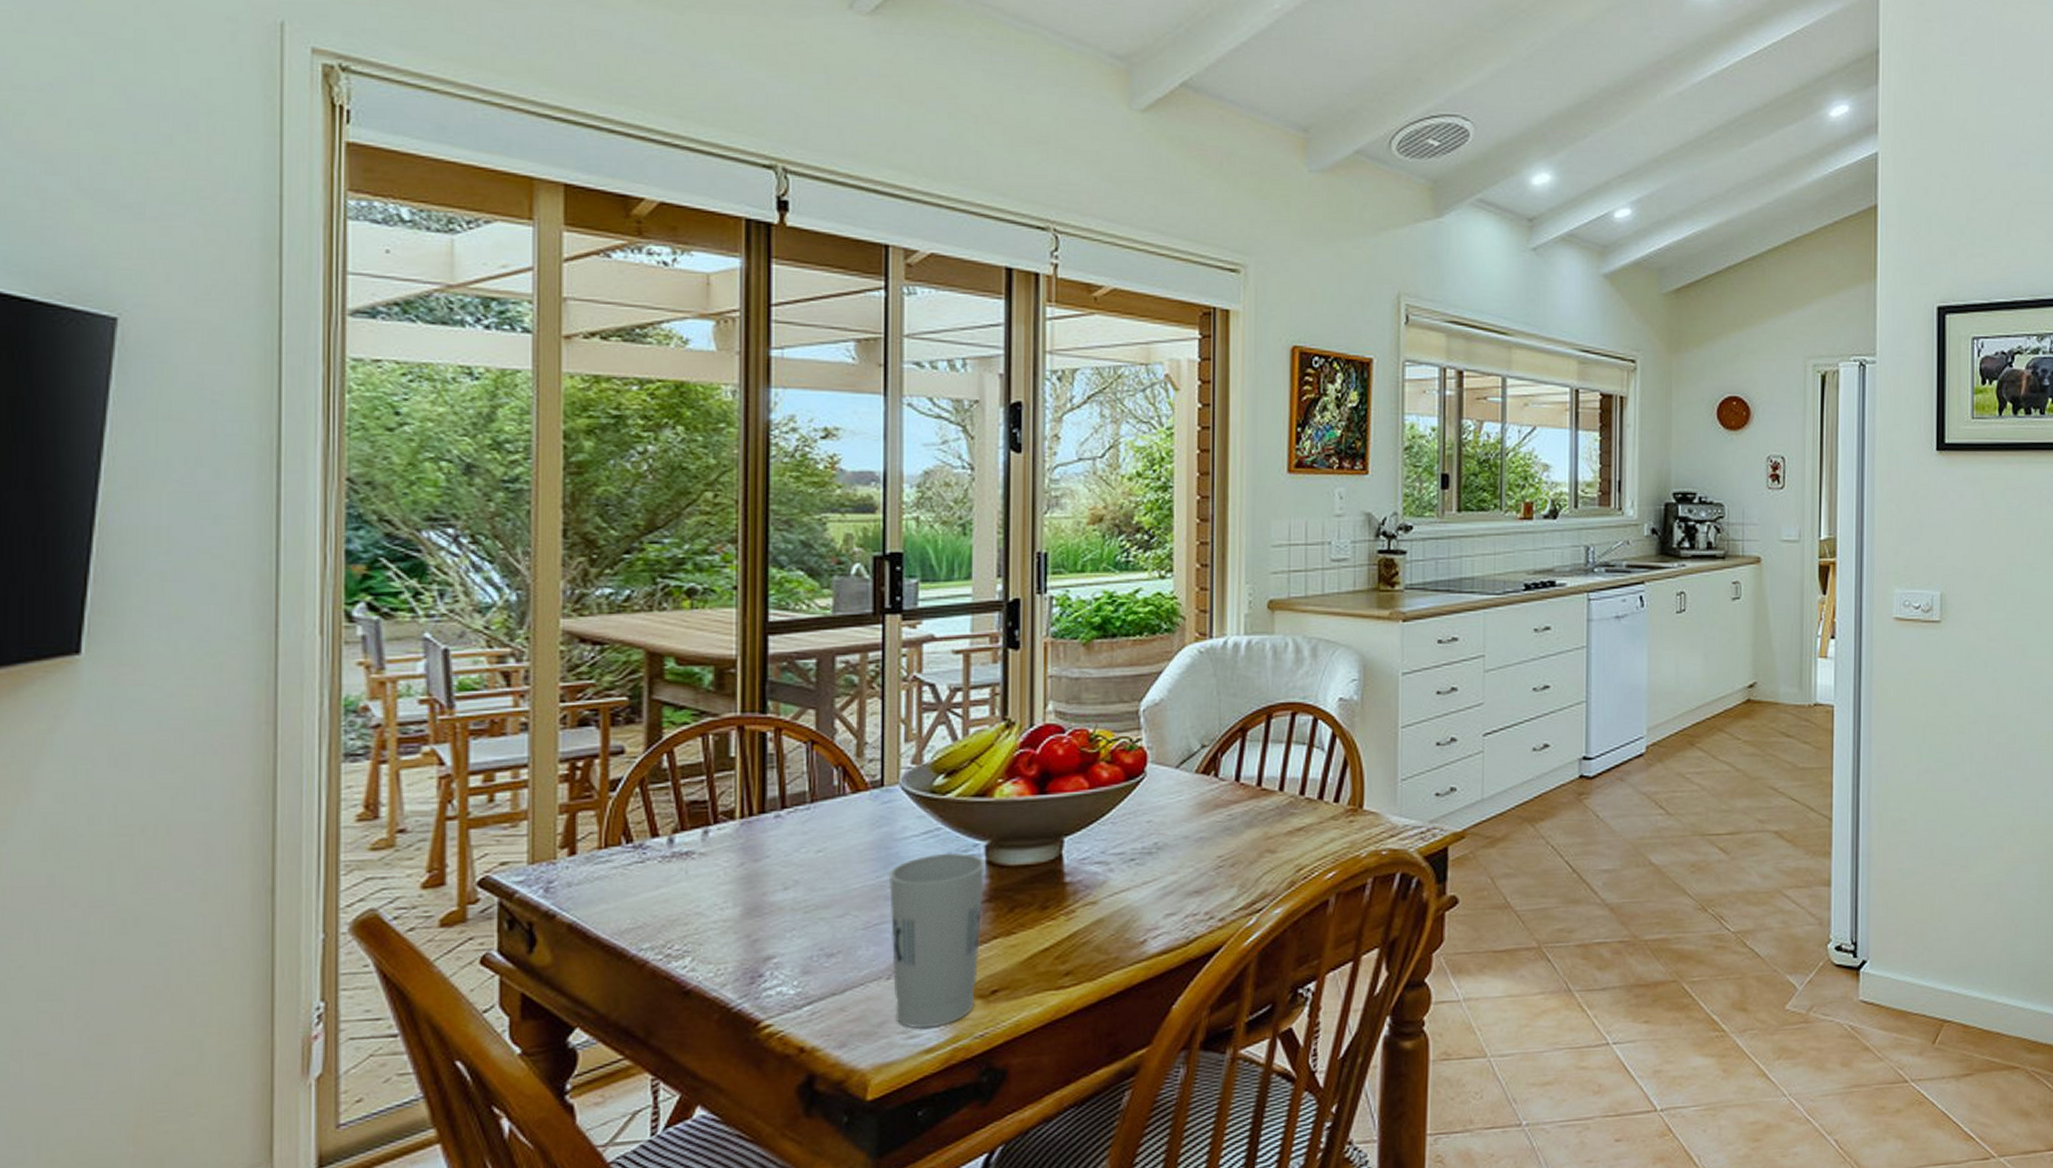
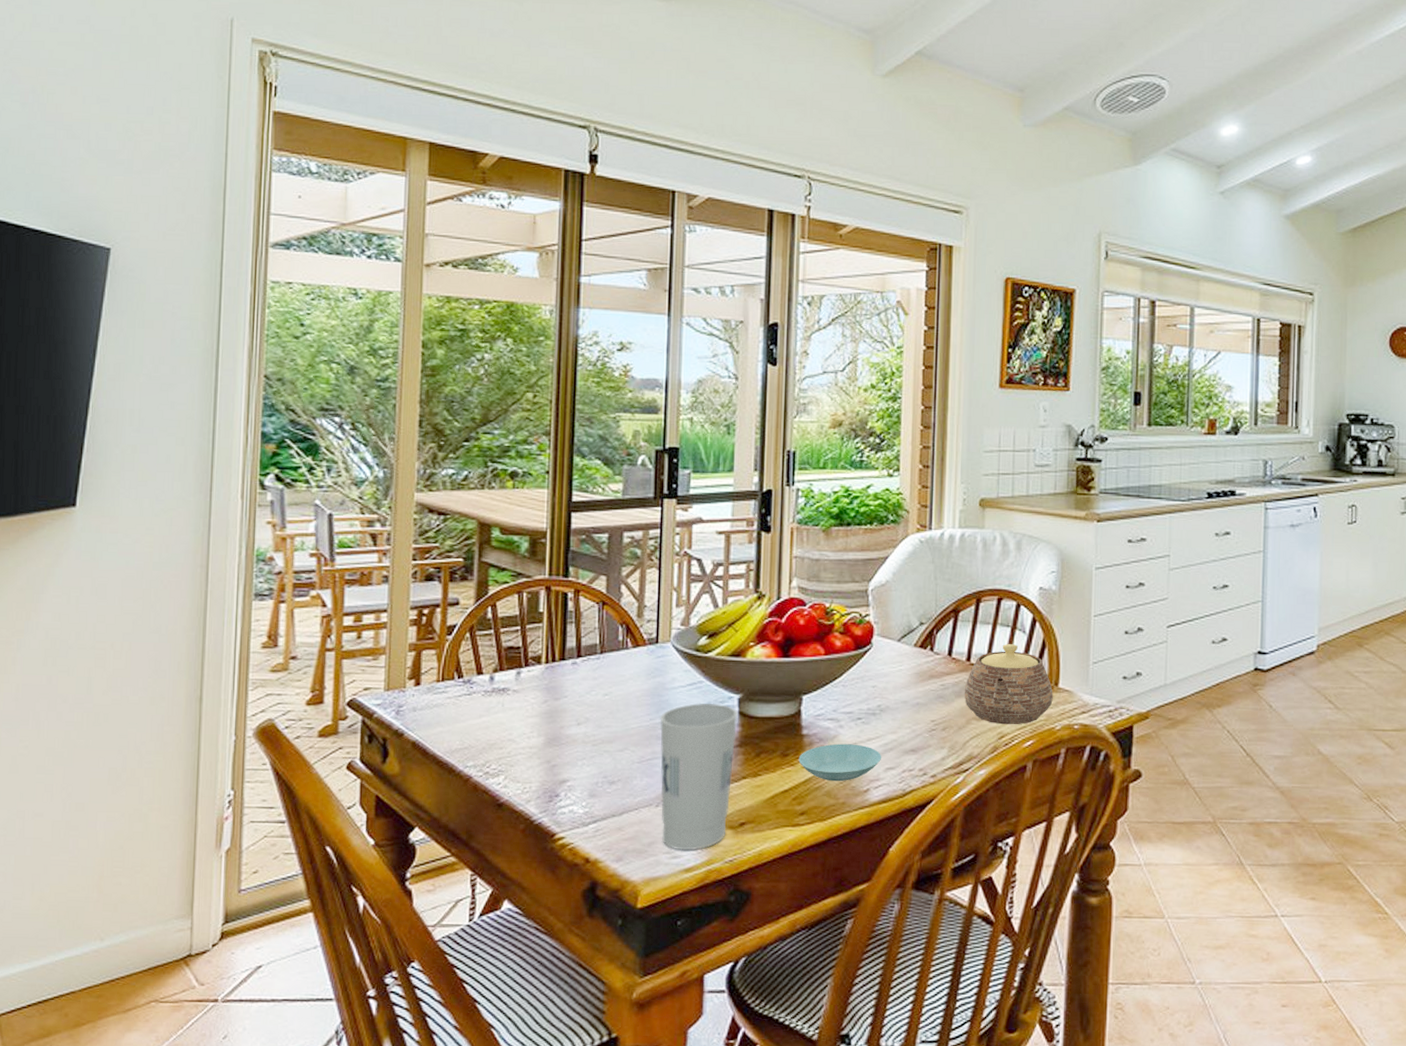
saucer: none [1061,889,1160,934] -> present [798,743,881,782]
teapot: none [1255,764,1357,856] -> present [964,644,1053,725]

